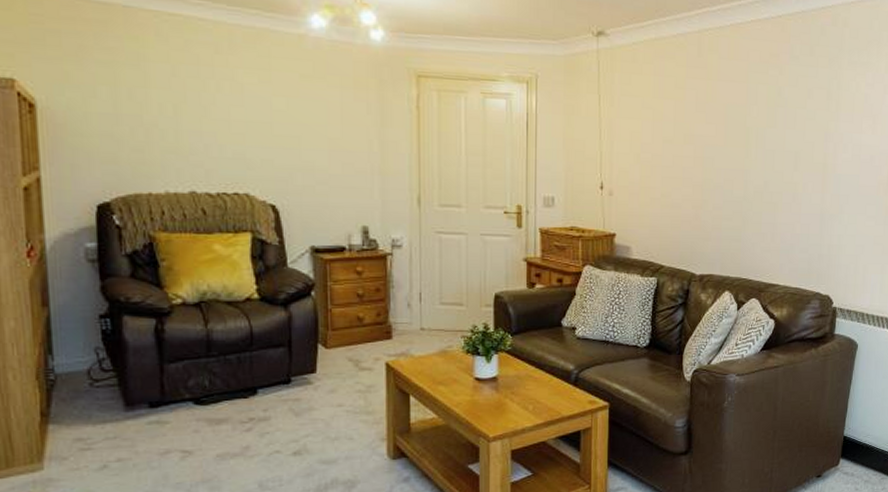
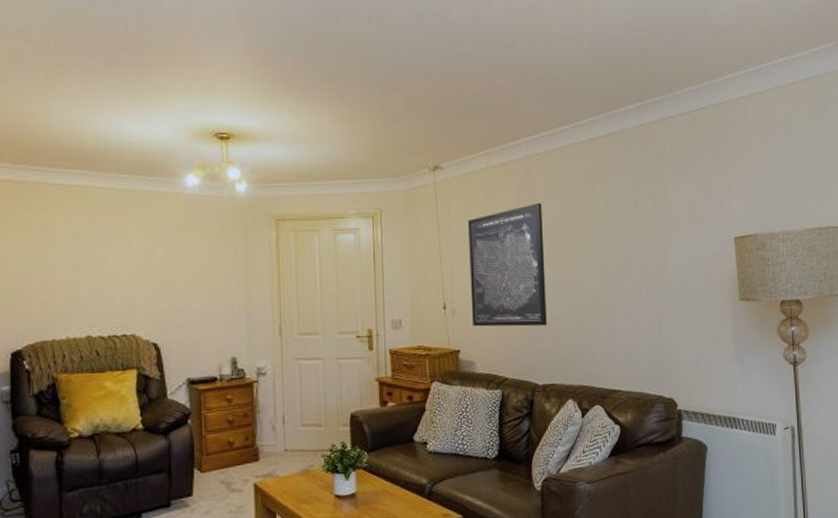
wall art: none [630,82,712,214] -> present [467,202,547,327]

